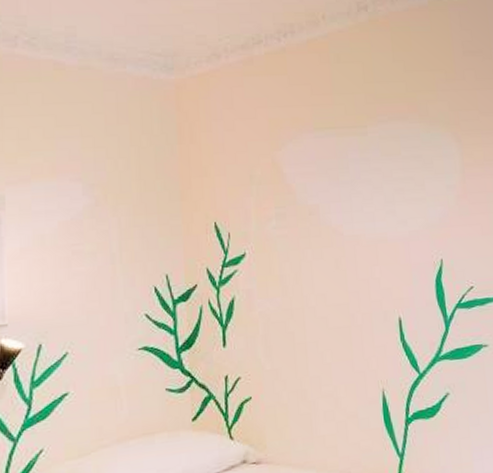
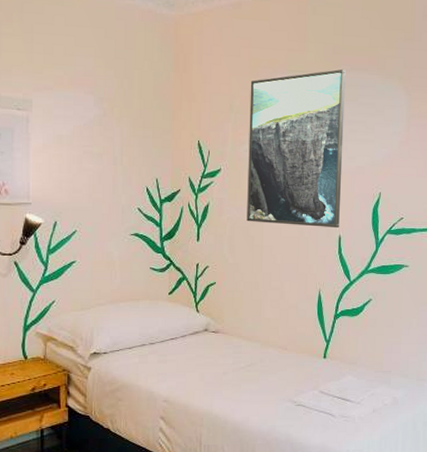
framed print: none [272,120,398,315] -> present [247,69,346,229]

